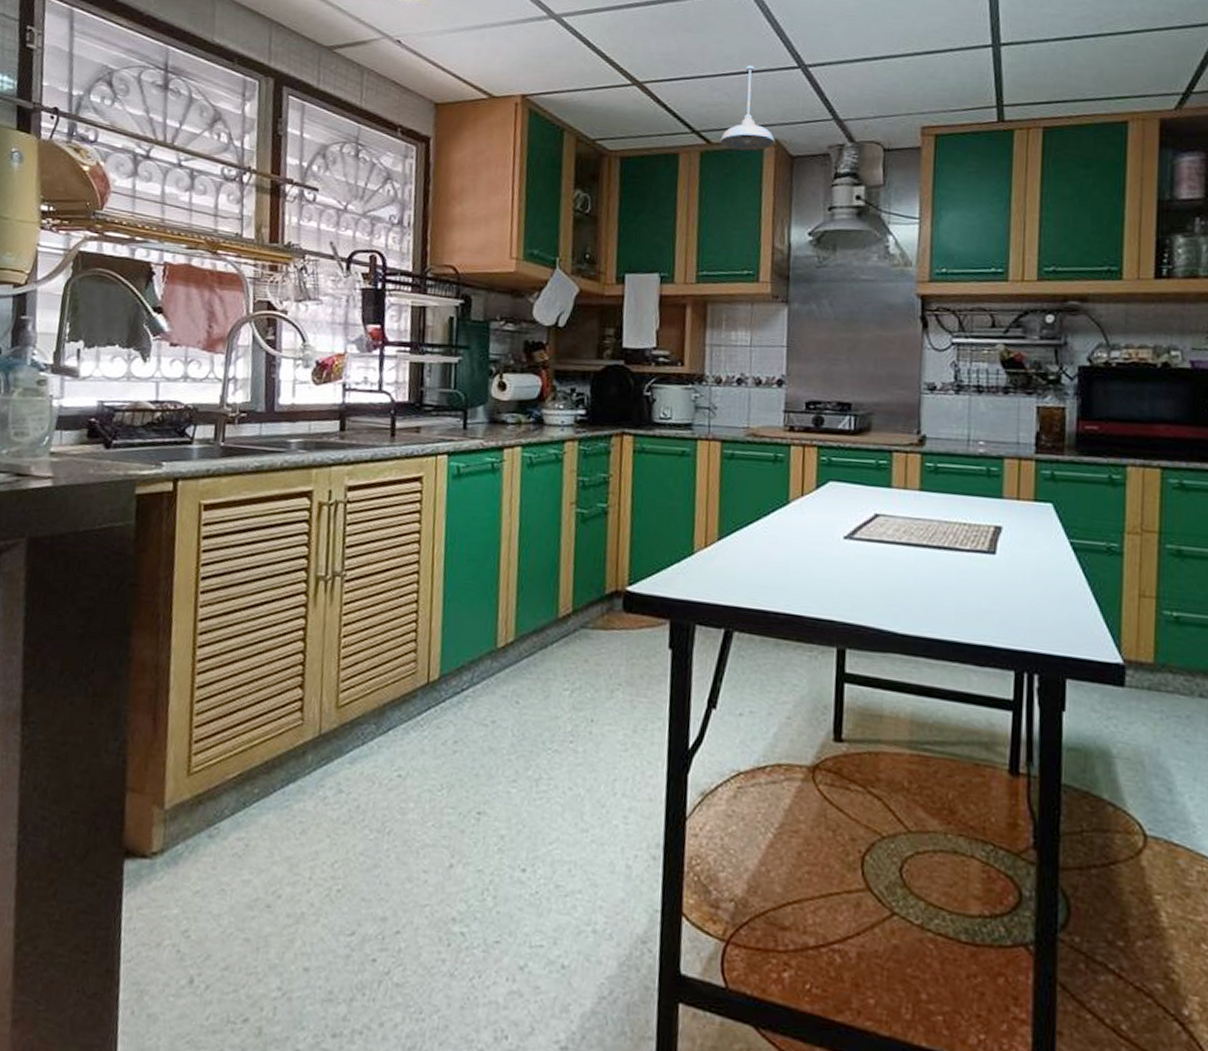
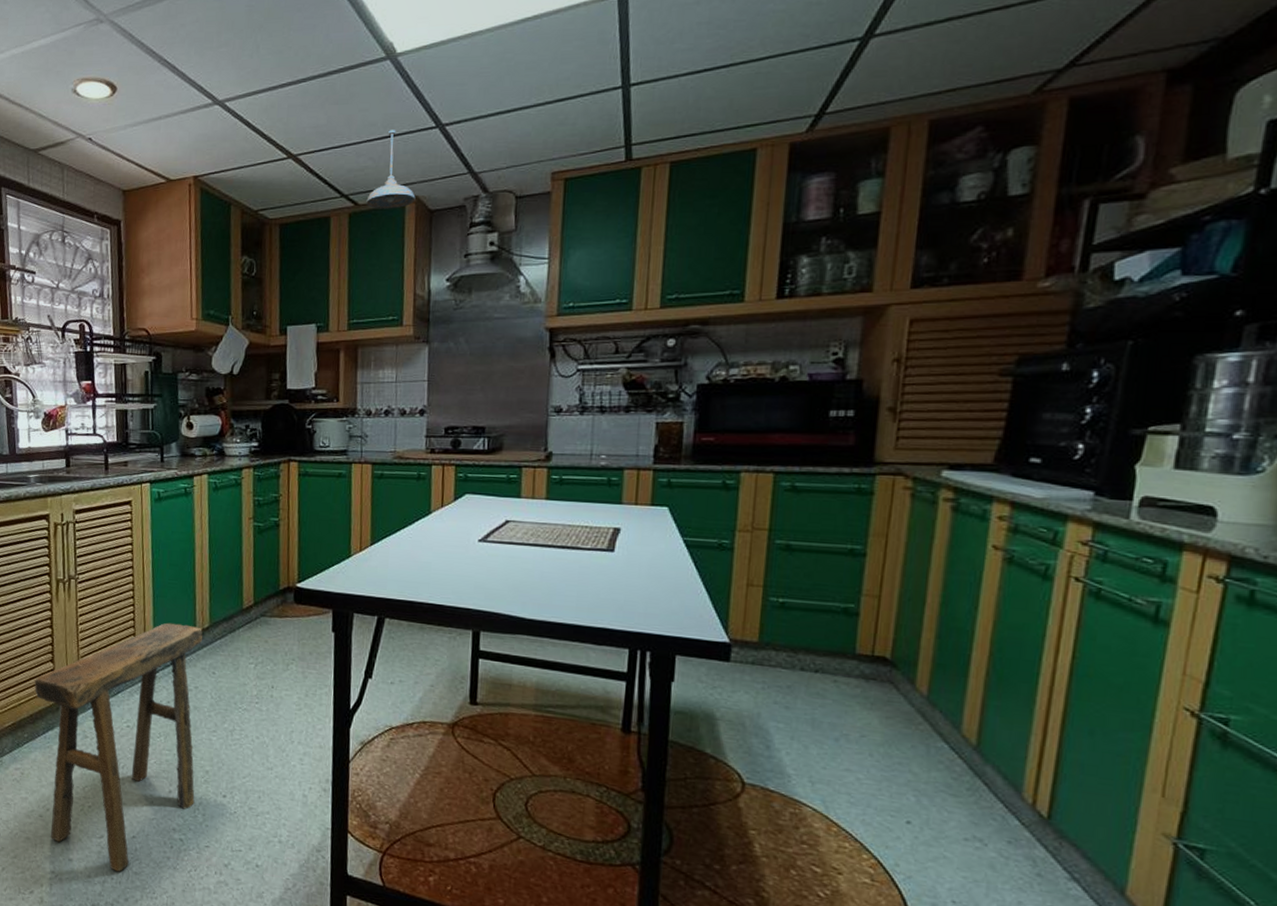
stool: none [274,635,506,984] -> present [34,622,203,872]

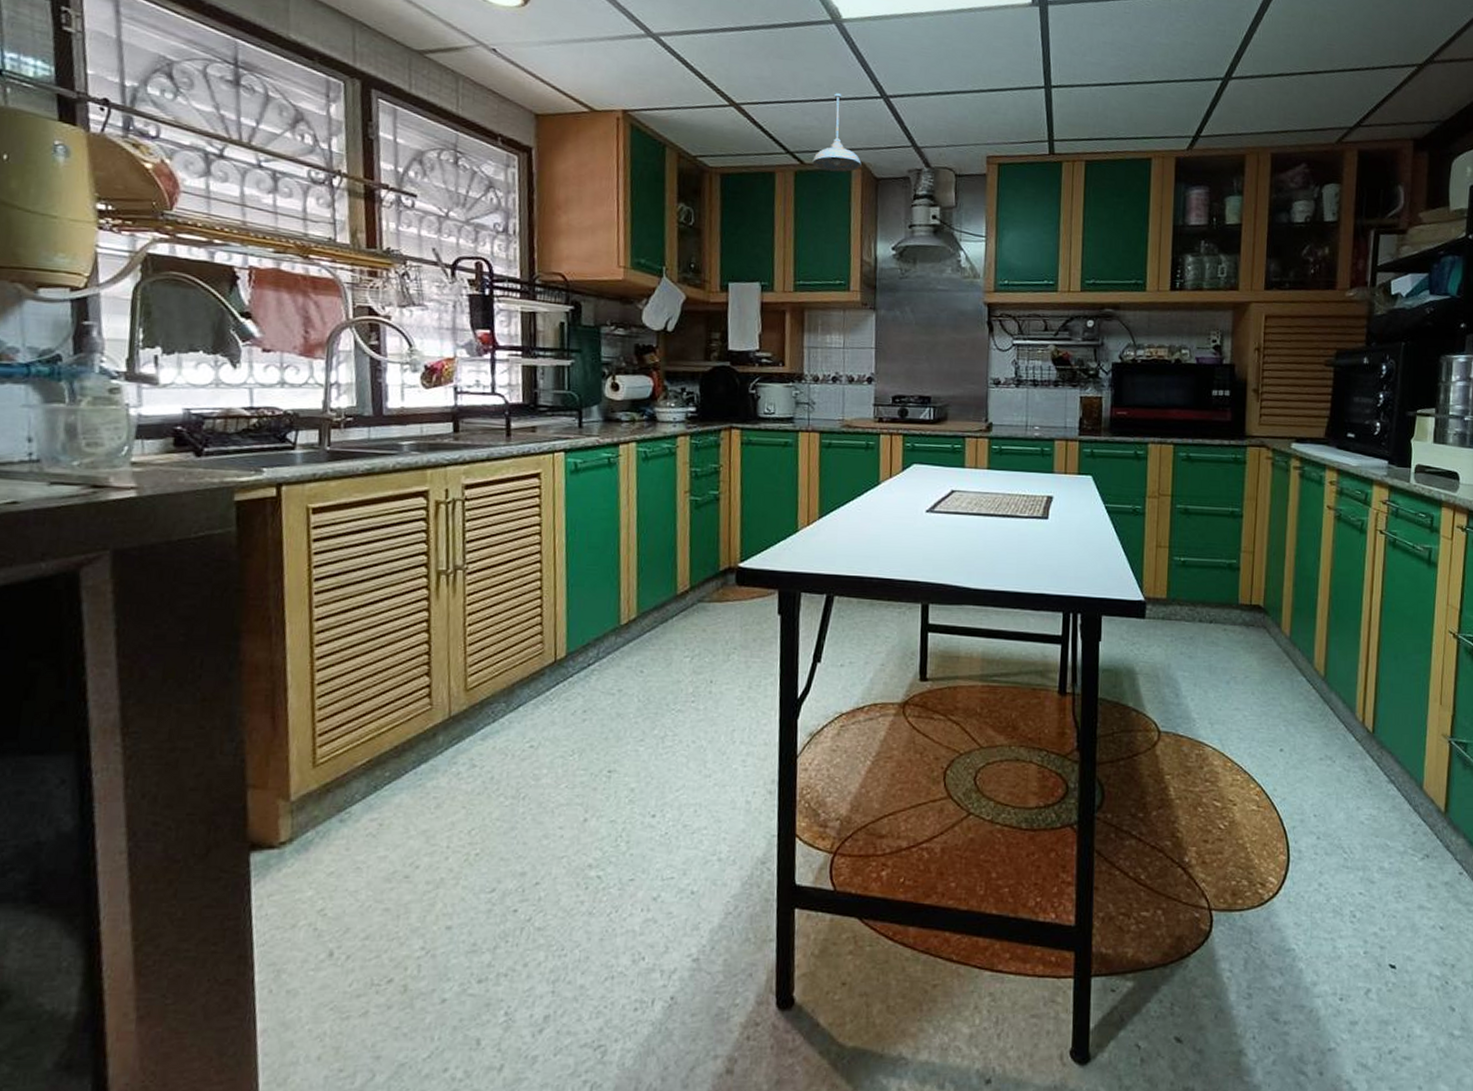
stool: present [34,622,203,872] -> none [401,616,628,931]

